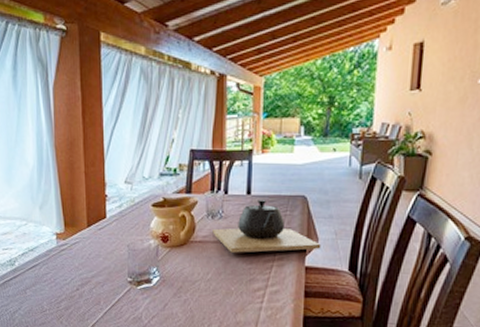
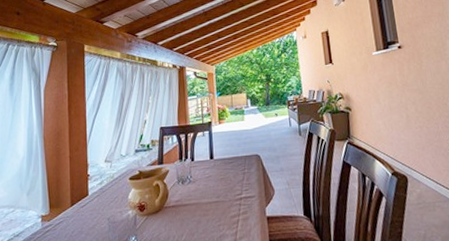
teapot: present [212,200,321,253] -> none [183,162,278,213]

